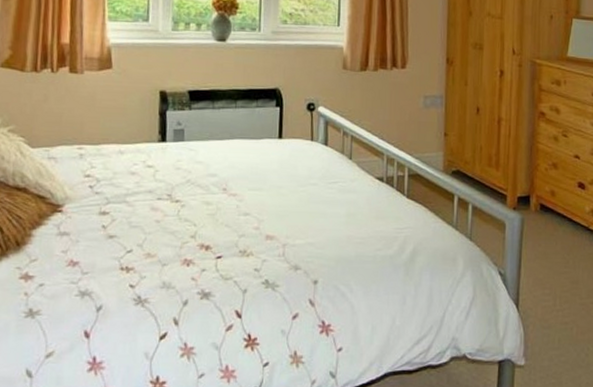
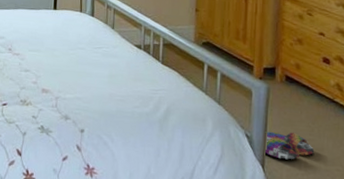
slippers: none [519,265,570,296] -> present [265,132,315,160]

